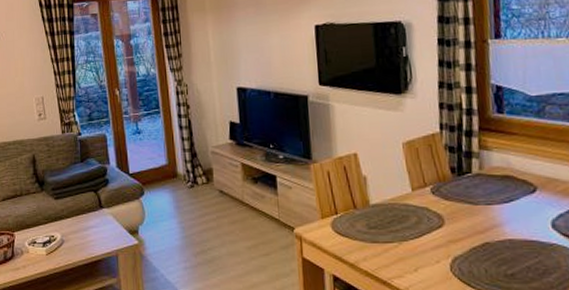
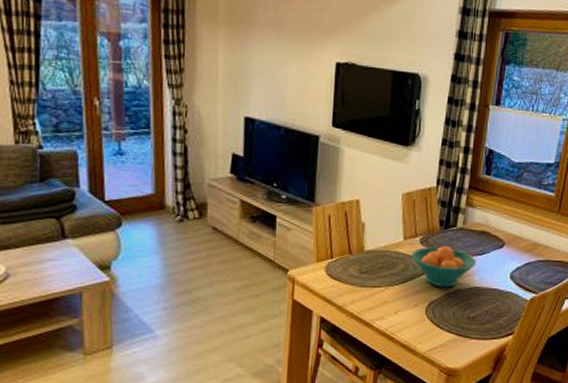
fruit bowl: none [423,194,505,241] -> present [411,245,477,288]

